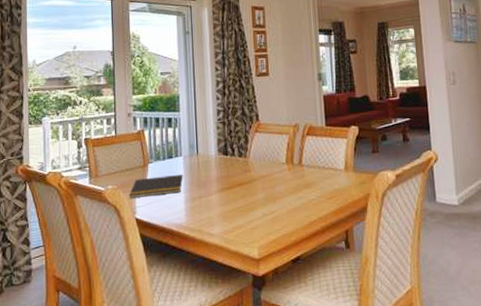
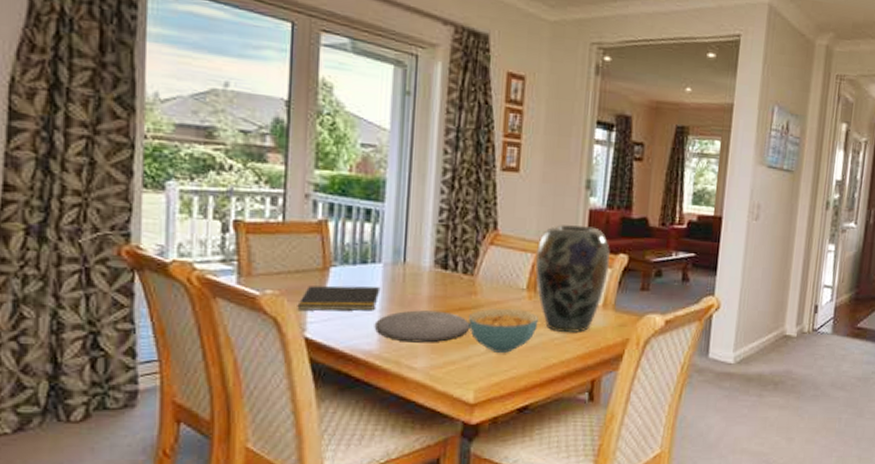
plate: none [181,187,249,215] -> present [374,310,470,343]
cereal bowl: none [247,179,298,216] -> present [469,309,538,353]
vase: none [289,108,345,194] -> present [535,224,610,334]

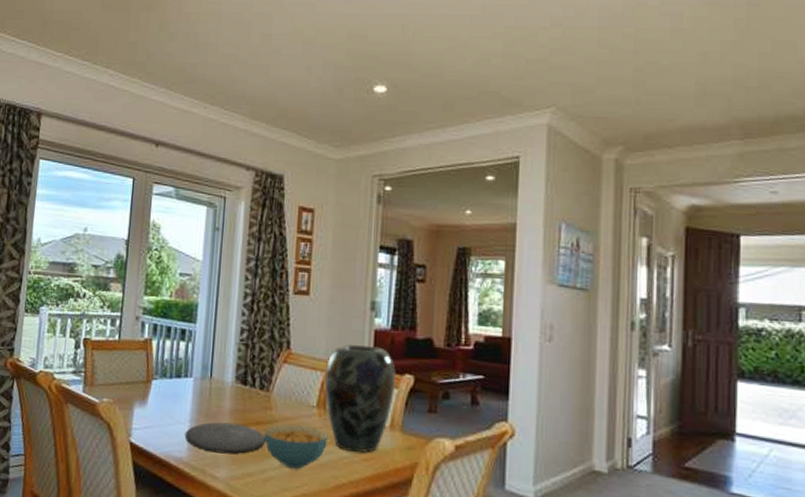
notepad: present [297,285,381,311] -> none [125,396,191,421]

